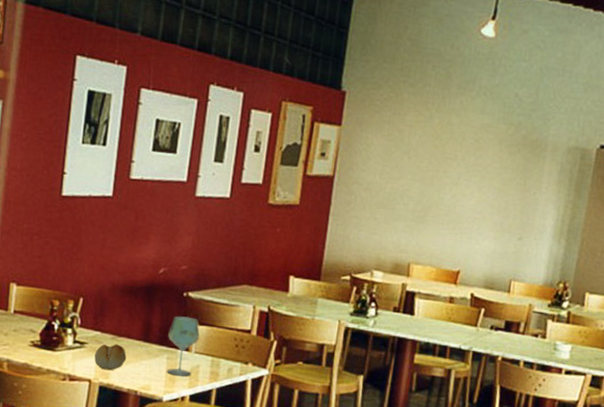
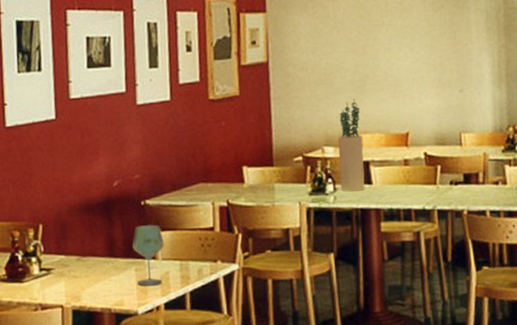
bread roll: present [94,344,127,371] -> none [63,264,95,293]
vase: none [382,228,416,320] -> present [338,99,365,192]

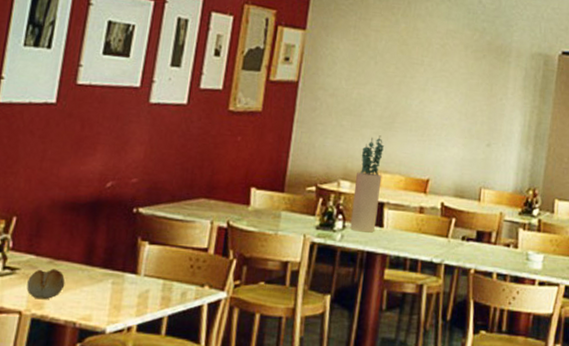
bread roll: none [63,264,95,293] -> present [26,268,65,300]
wine glass: present [132,225,164,286] -> none [111,234,151,304]

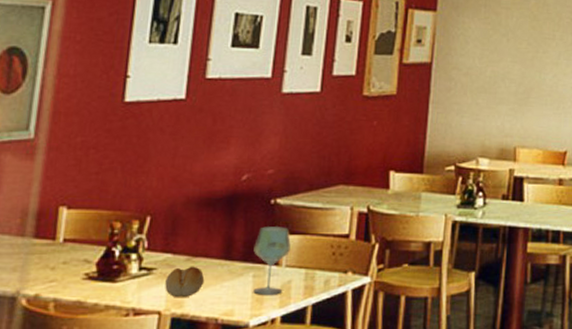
wine glass: none [111,234,151,304] -> present [253,226,291,295]
vase: present [350,135,384,233] -> none [491,111,520,208]

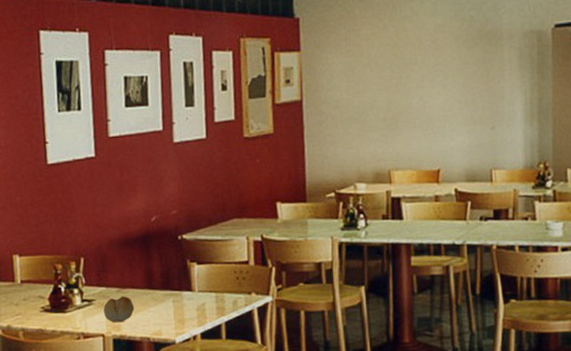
wine glass: present [253,226,291,295] -> none [170,258,200,317]

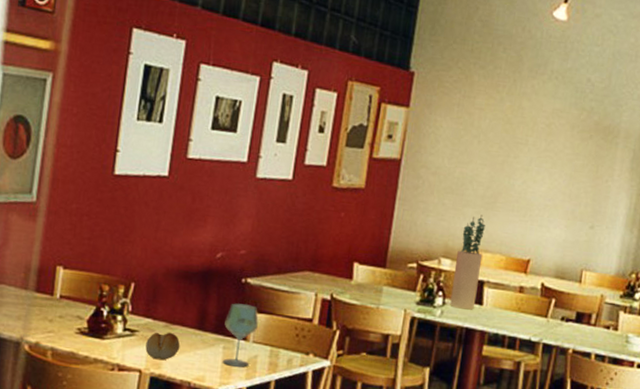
wine glass: none [170,258,200,317] -> present [223,303,259,368]
vase: none [370,136,396,227] -> present [450,215,485,310]

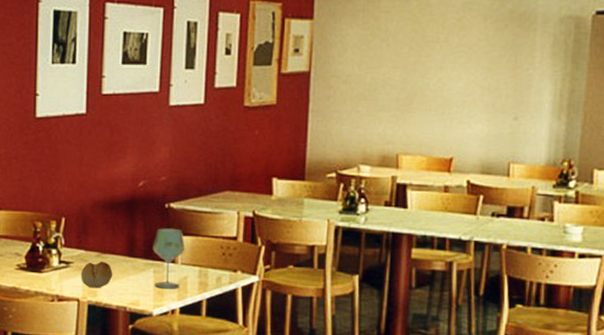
vase: present [450,215,485,310] -> none [373,118,403,214]

